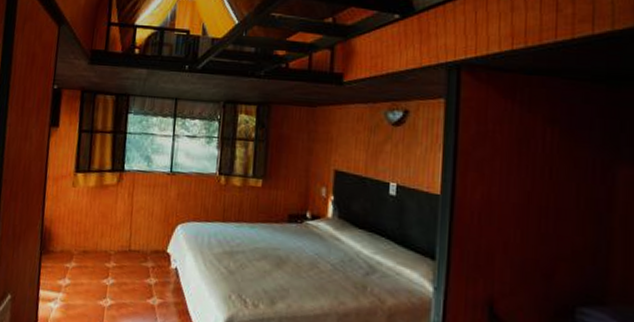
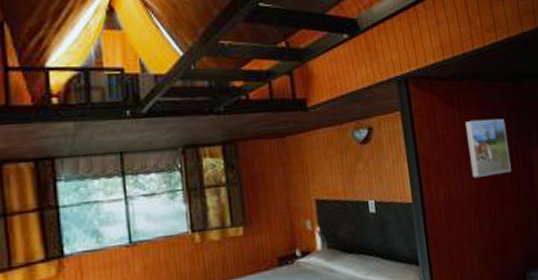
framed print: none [524,120,584,188] -> present [465,119,511,178]

